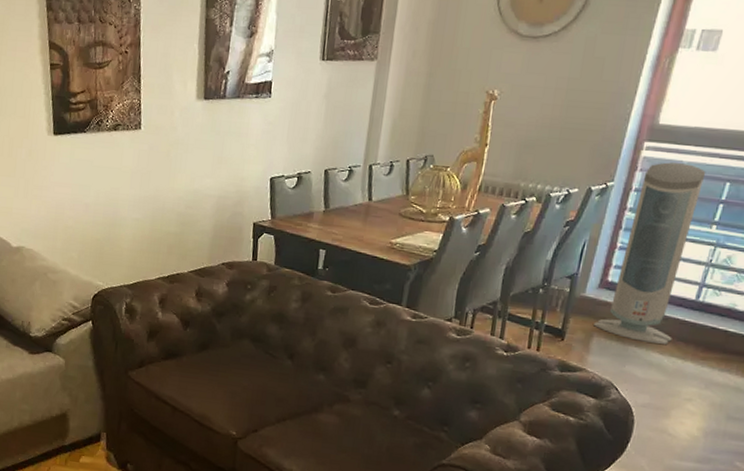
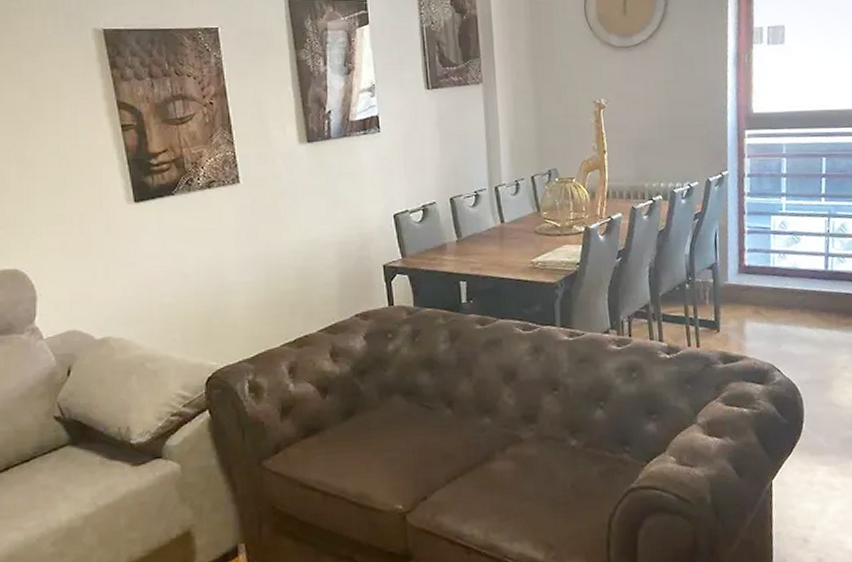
air purifier: present [594,162,706,345] -> none [743,145,815,319]

